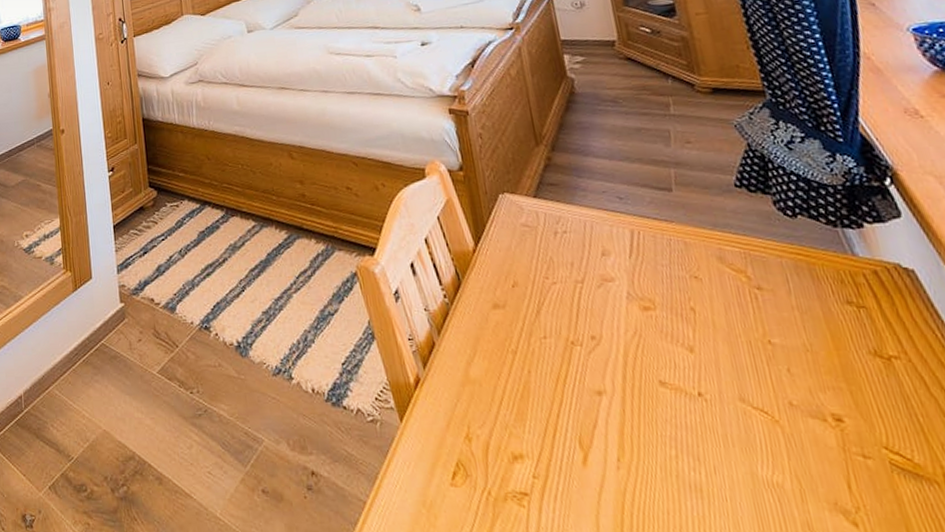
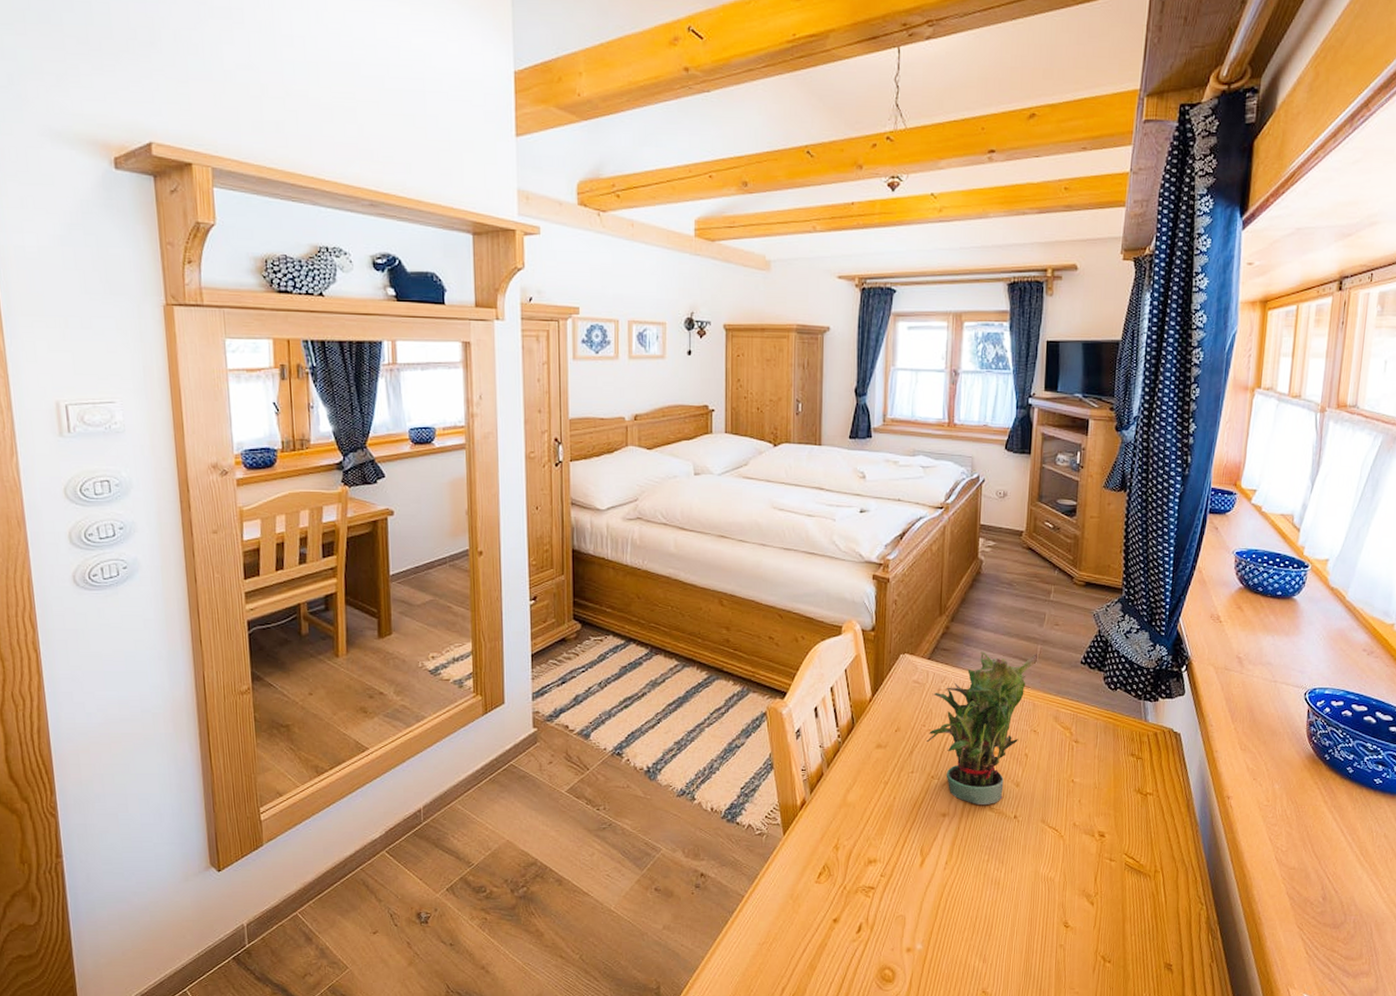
potted plant: none [549,180,676,379] -> present [926,651,1038,806]

